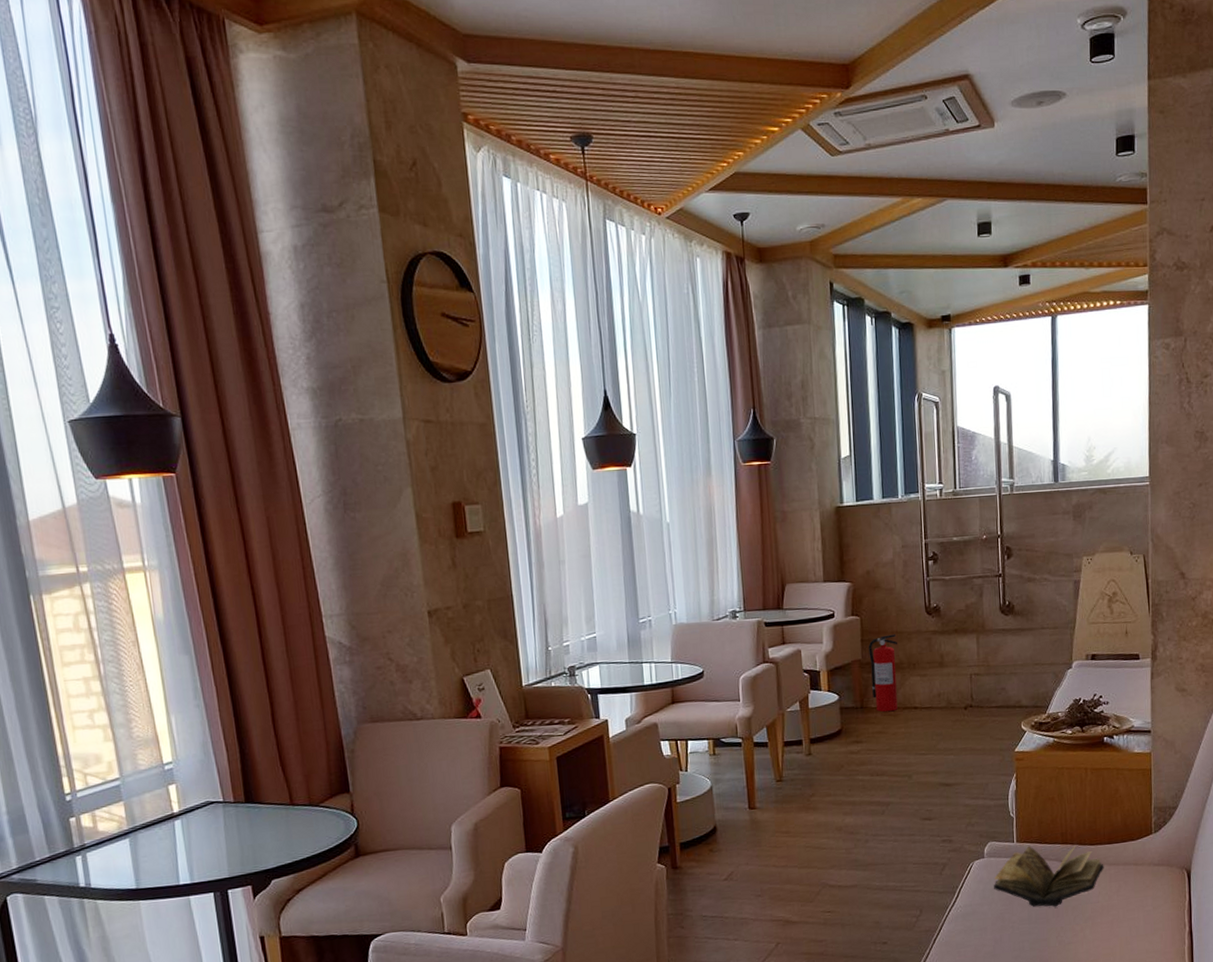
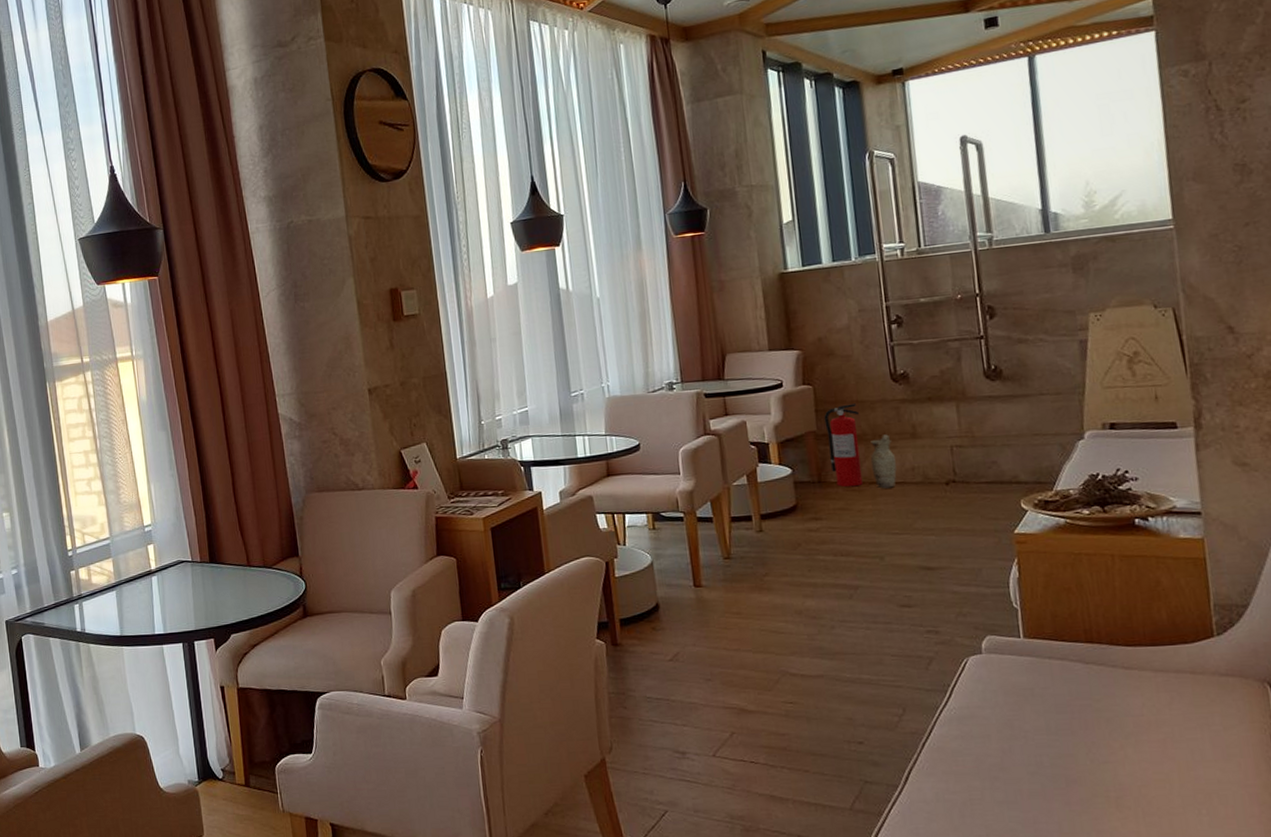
ceramic jug: none [905,663,926,713] -> present [870,434,897,489]
book: present [994,845,1104,907] -> none [997,643,1148,717]

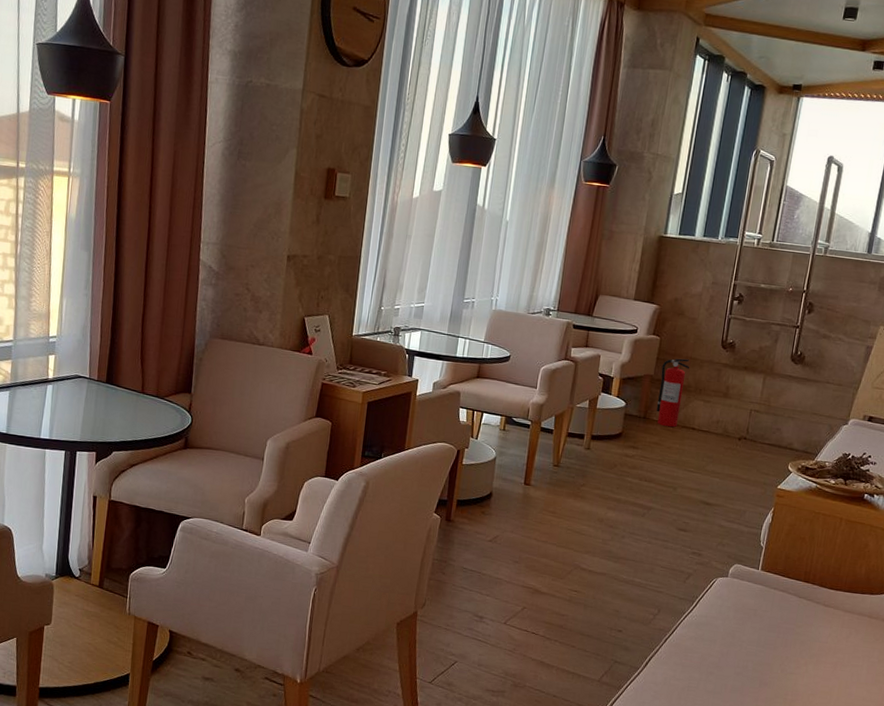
ceramic jug: present [870,434,897,489] -> none [686,389,708,434]

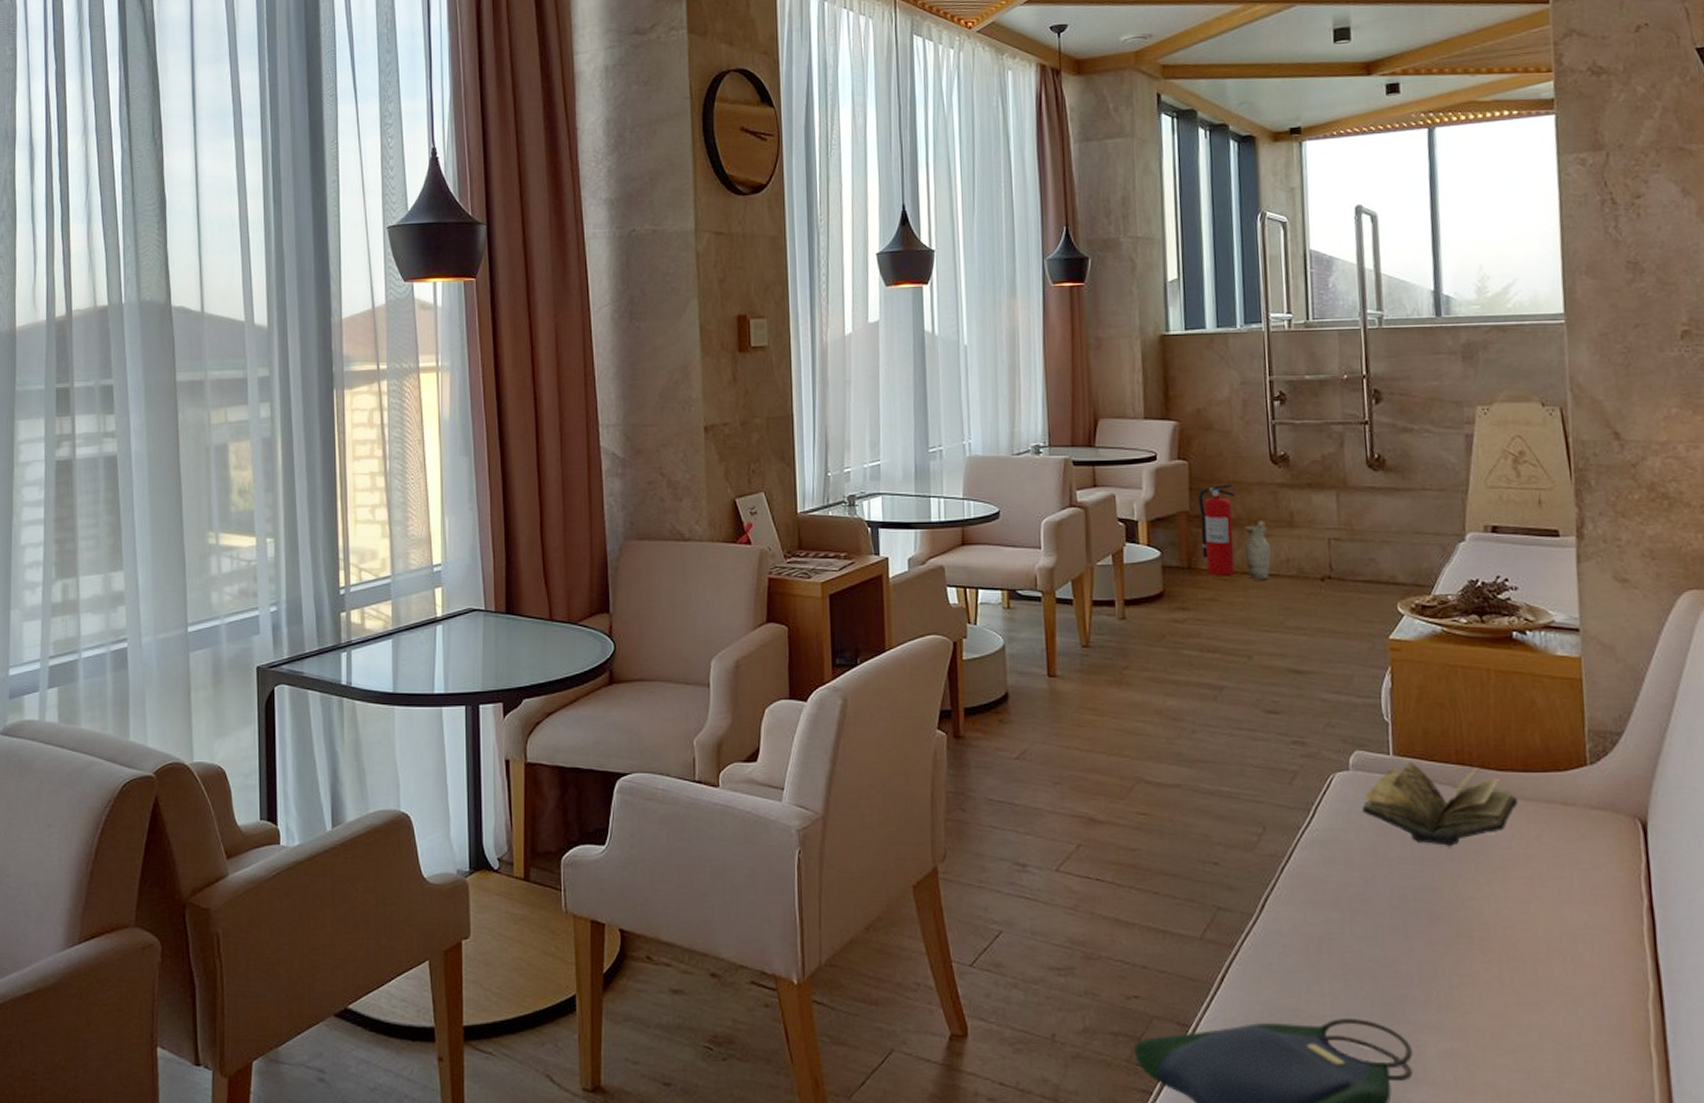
ceramic jug: none [686,389,708,434] -> present [1244,520,1271,580]
book: none [731,576,840,637] -> present [1362,762,1518,846]

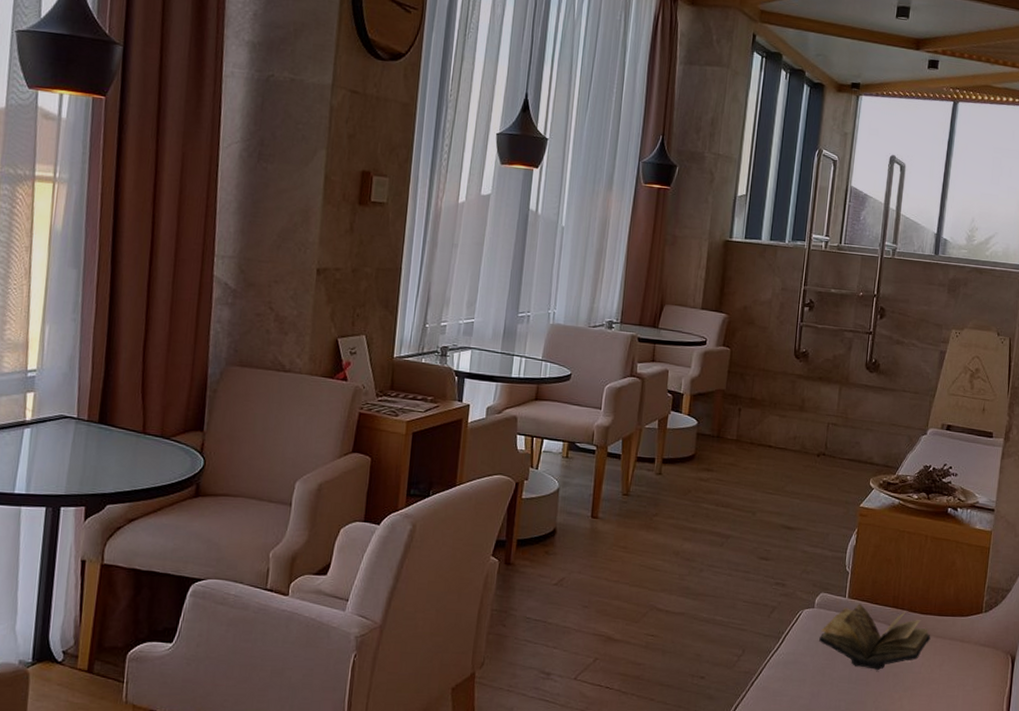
fire extinguisher: present [1198,484,1235,576] -> none [730,370,762,446]
ceramic jug: present [1244,520,1271,580] -> none [762,403,783,452]

